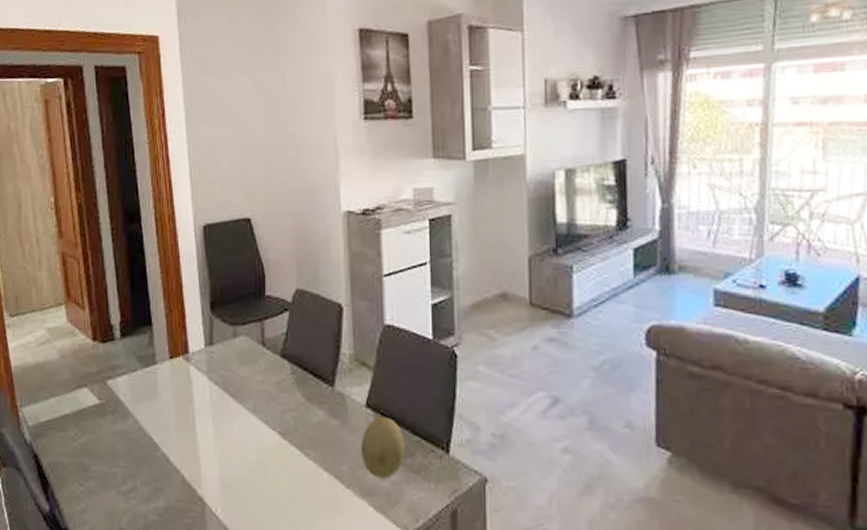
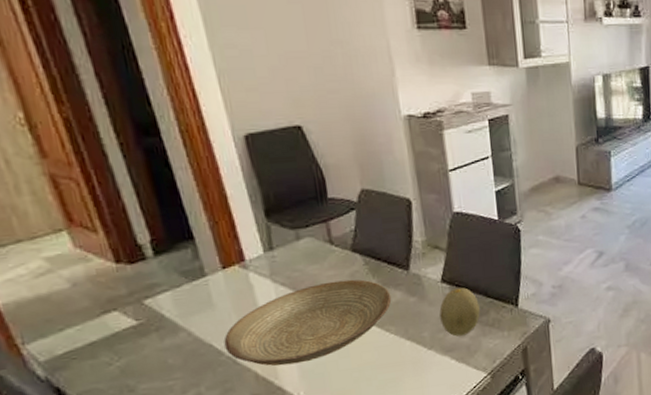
decorative bowl: none [161,387,314,475] -> present [223,279,392,366]

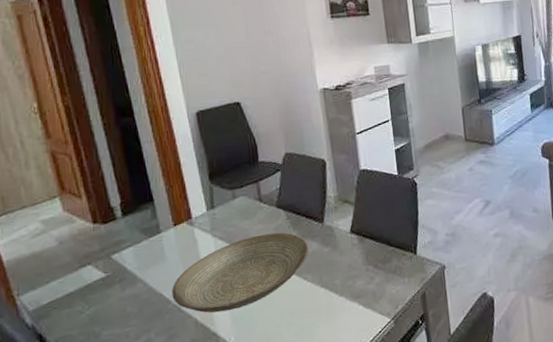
fruit: present [439,287,480,337] -> none [349,237,384,284]

